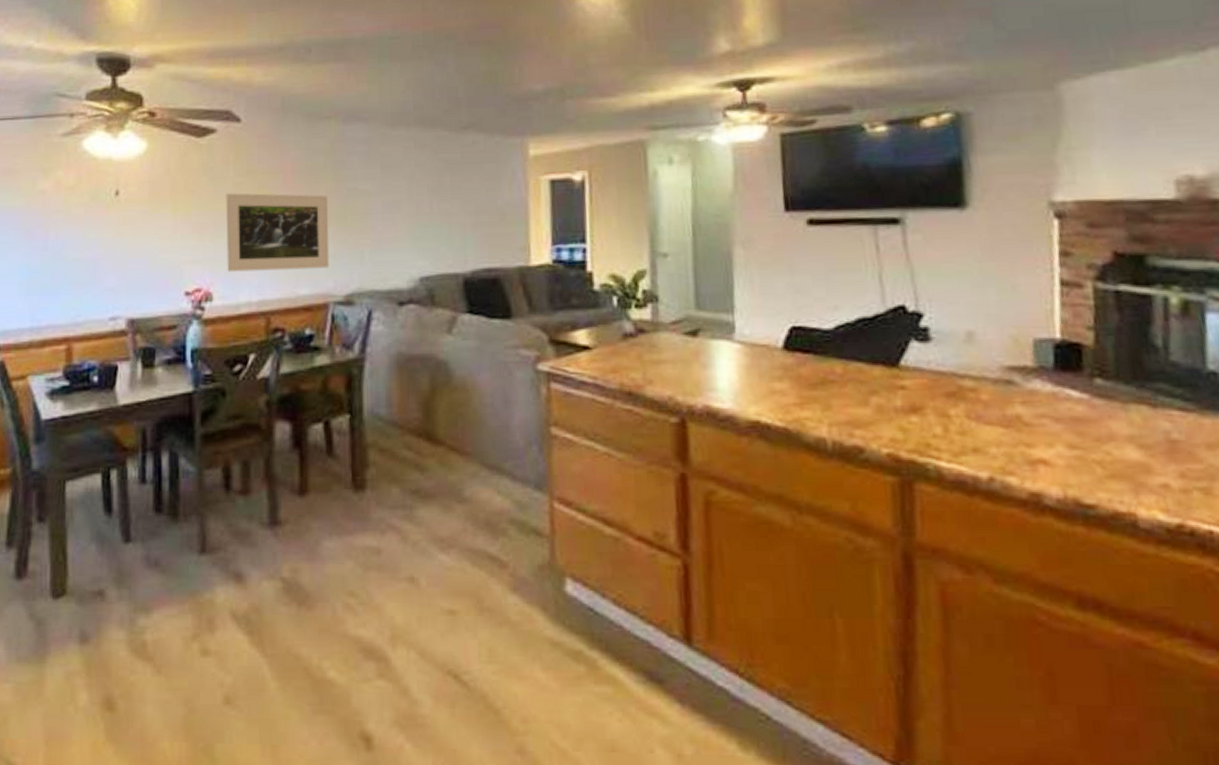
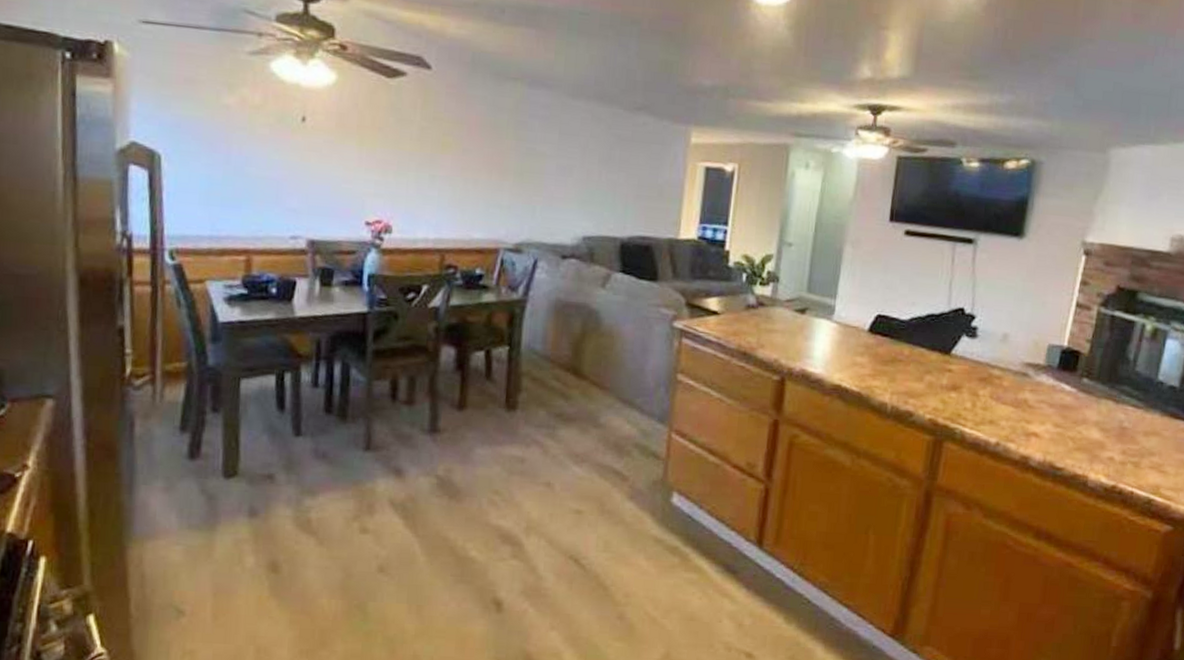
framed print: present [226,193,330,272] -> none [407,135,508,218]

